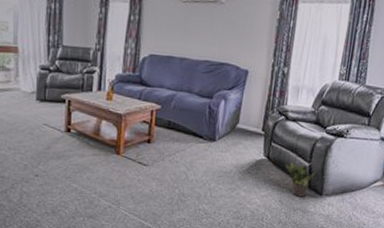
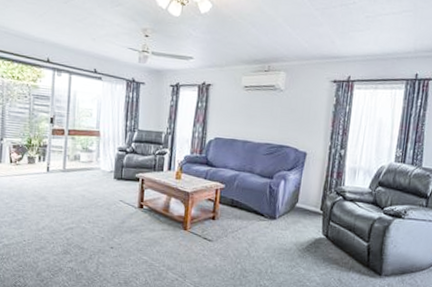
potted plant: present [285,162,316,197] -> none [344,241,375,277]

